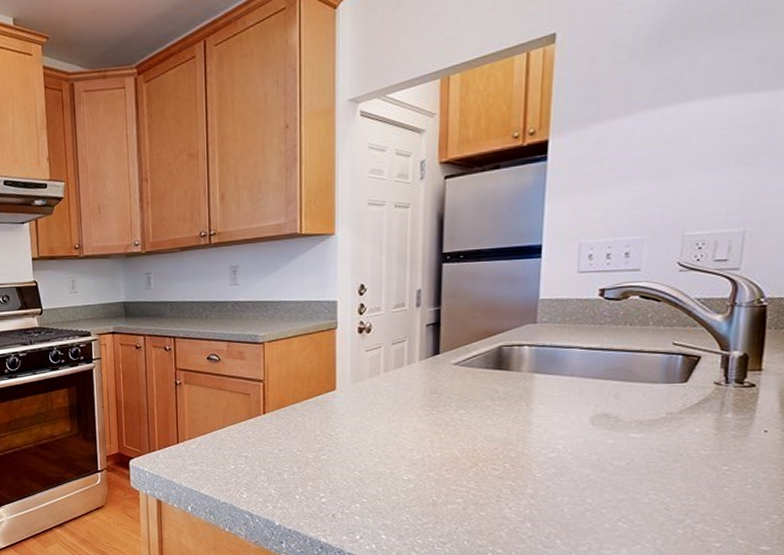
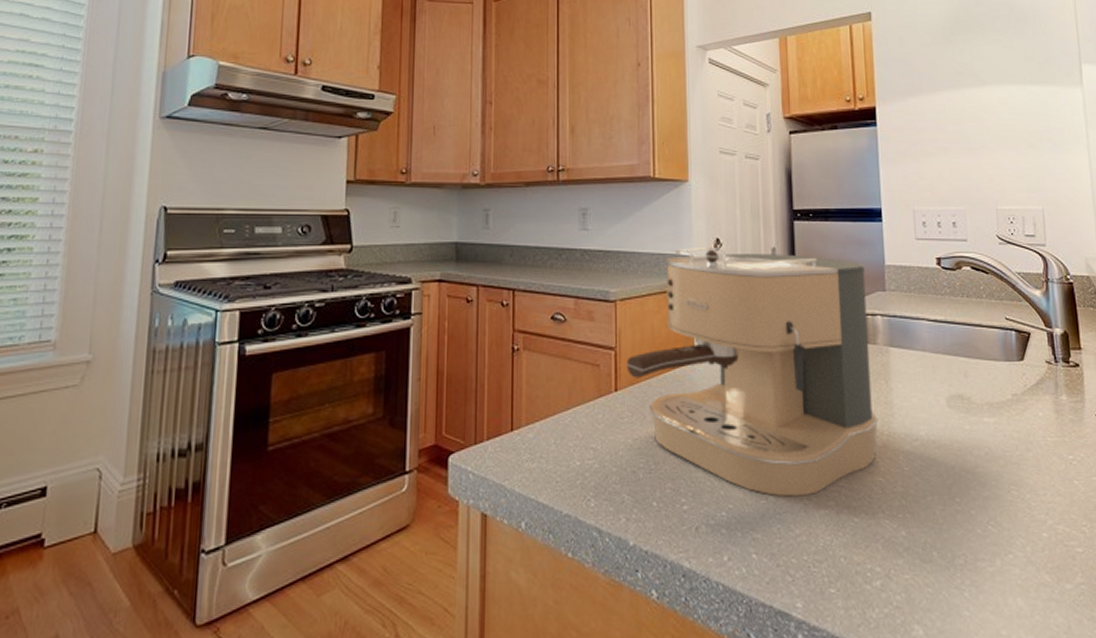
coffee maker: none [273,293,516,495] -> present [626,248,879,497]

